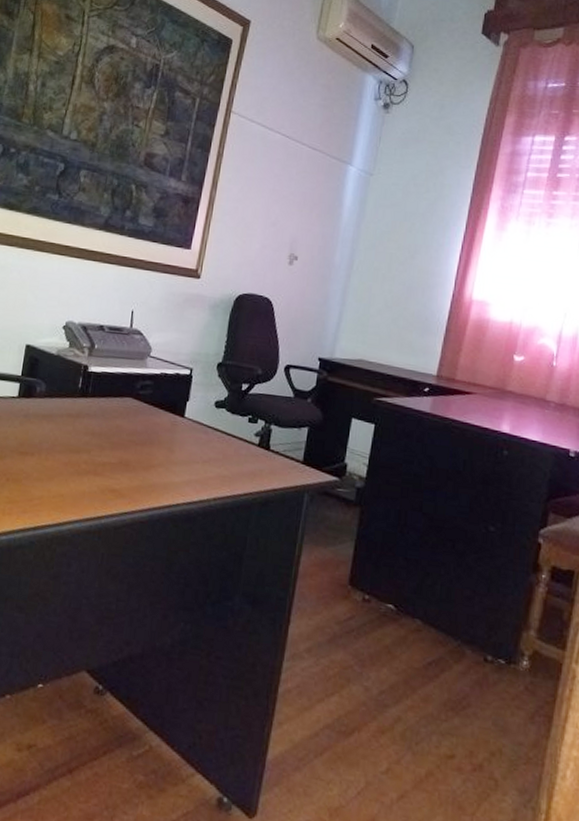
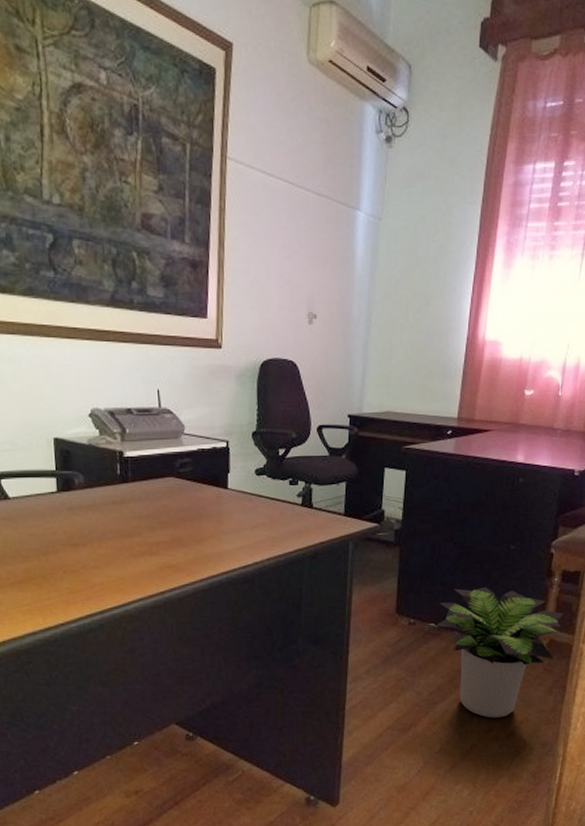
potted plant: none [393,567,560,743] -> present [435,587,570,718]

